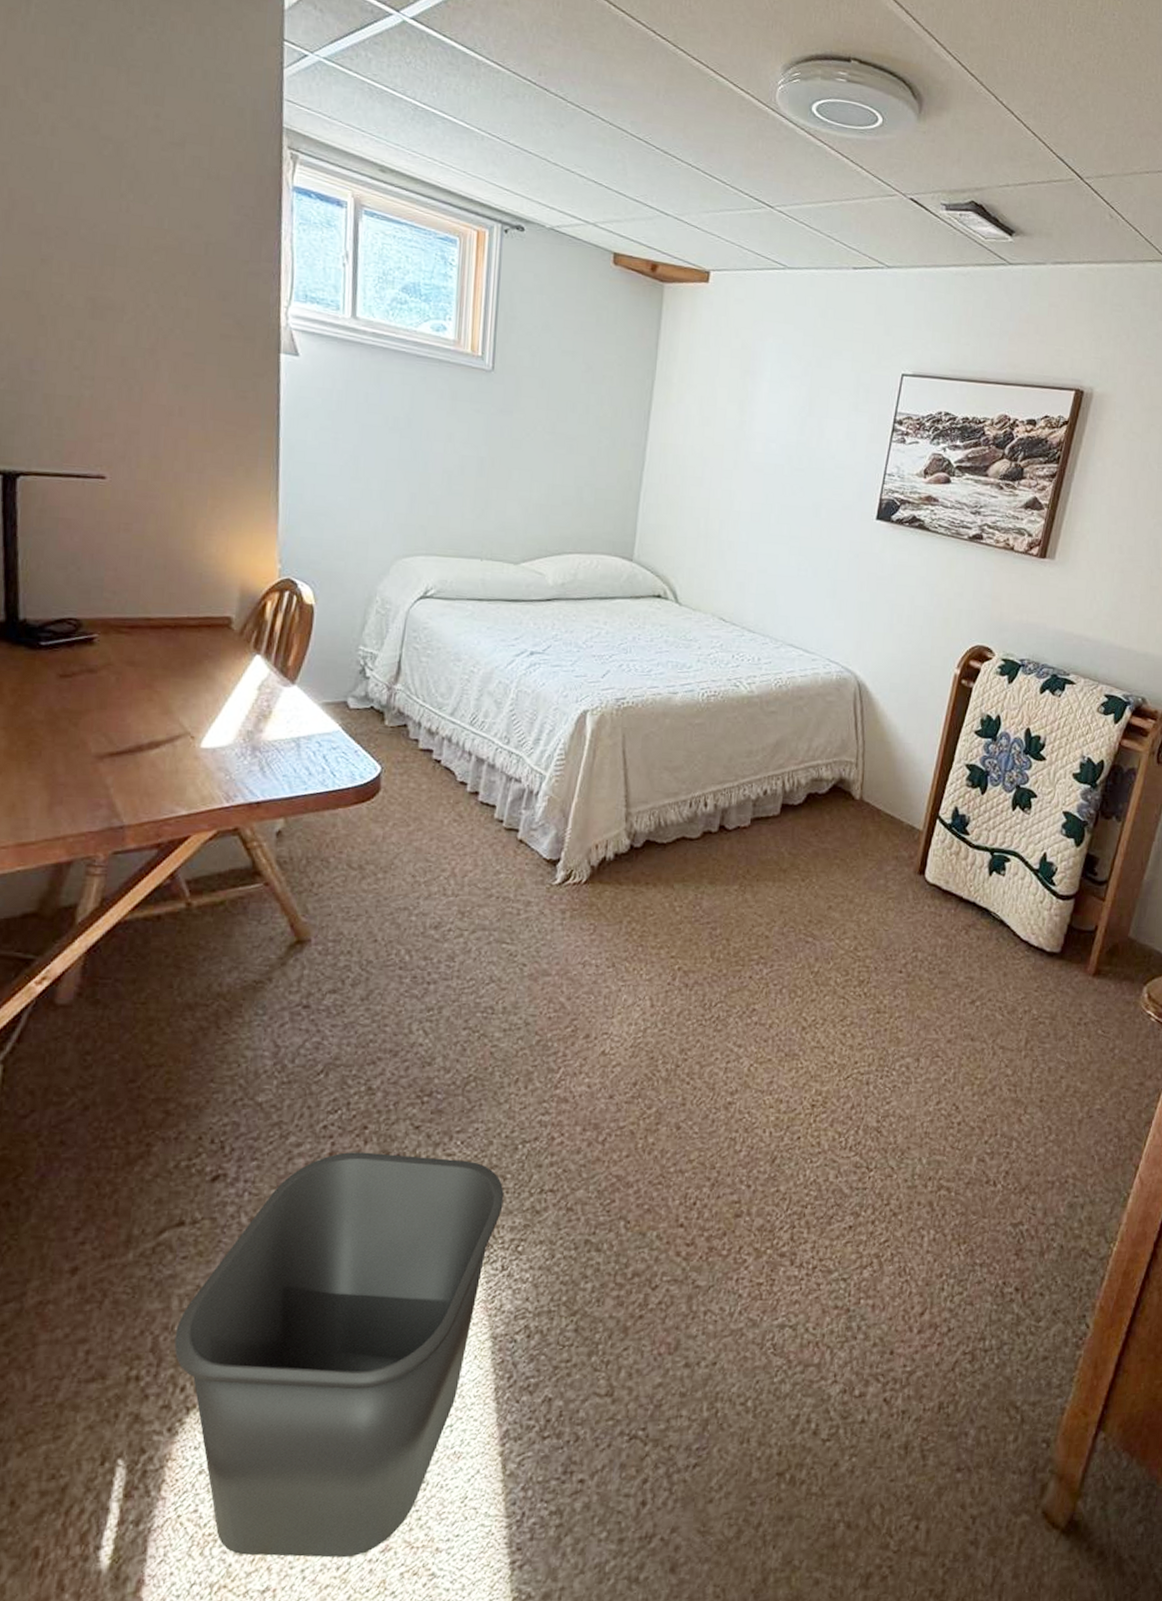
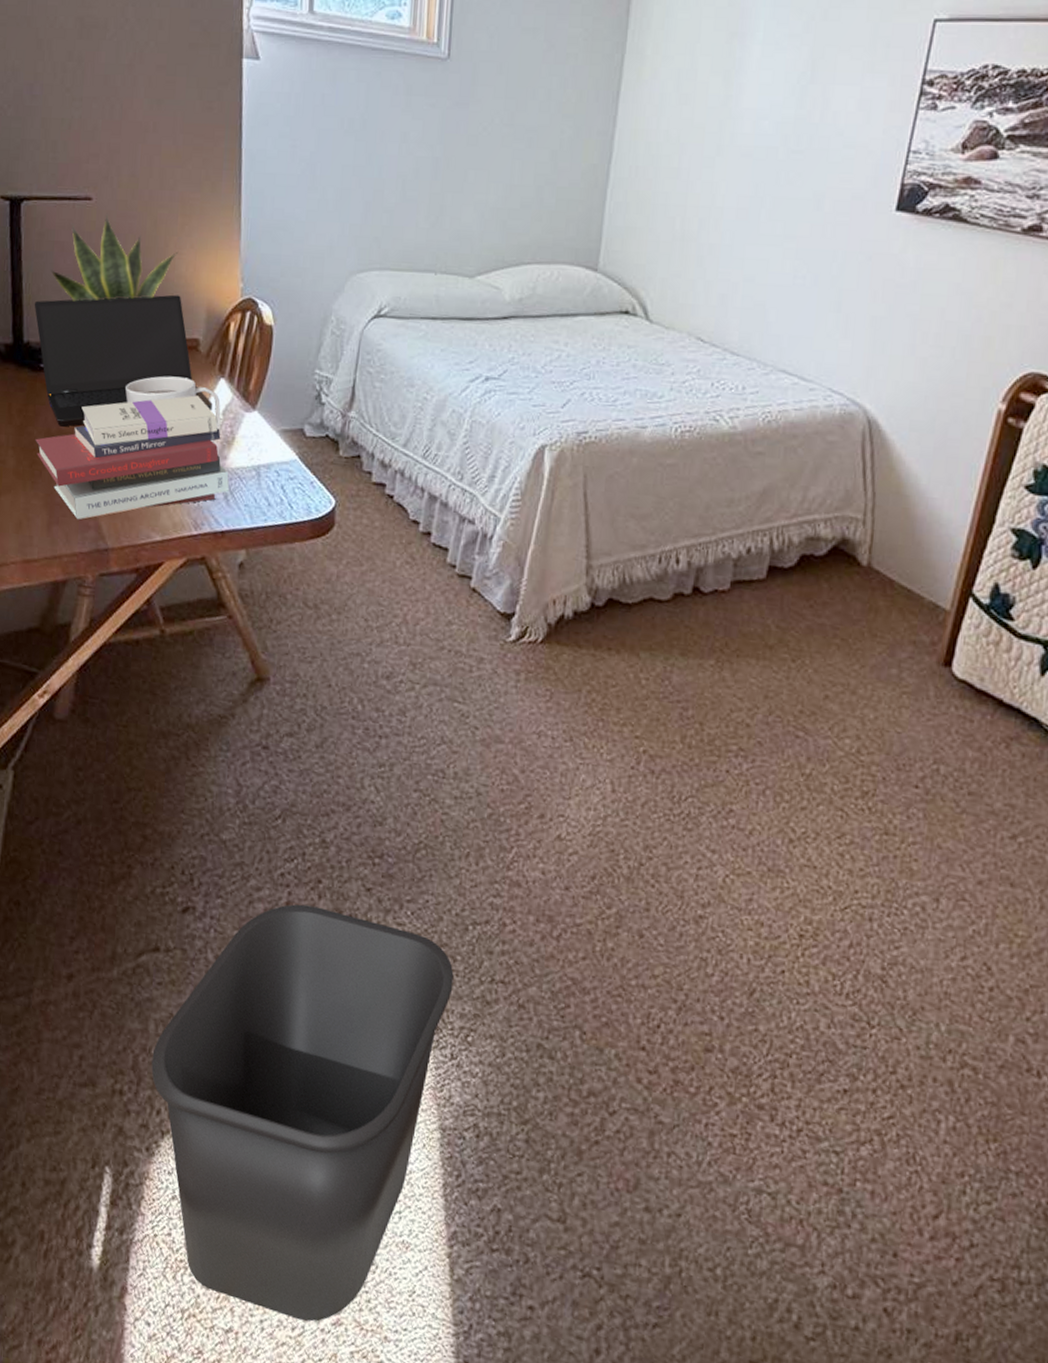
laptop: none [32,574,247,705] -> present [34,294,213,427]
books: none [33,671,266,799] -> present [35,395,230,520]
potted plant: none [54,493,208,579] -> present [50,214,179,301]
mug: none [144,653,256,703] -> present [124,376,221,428]

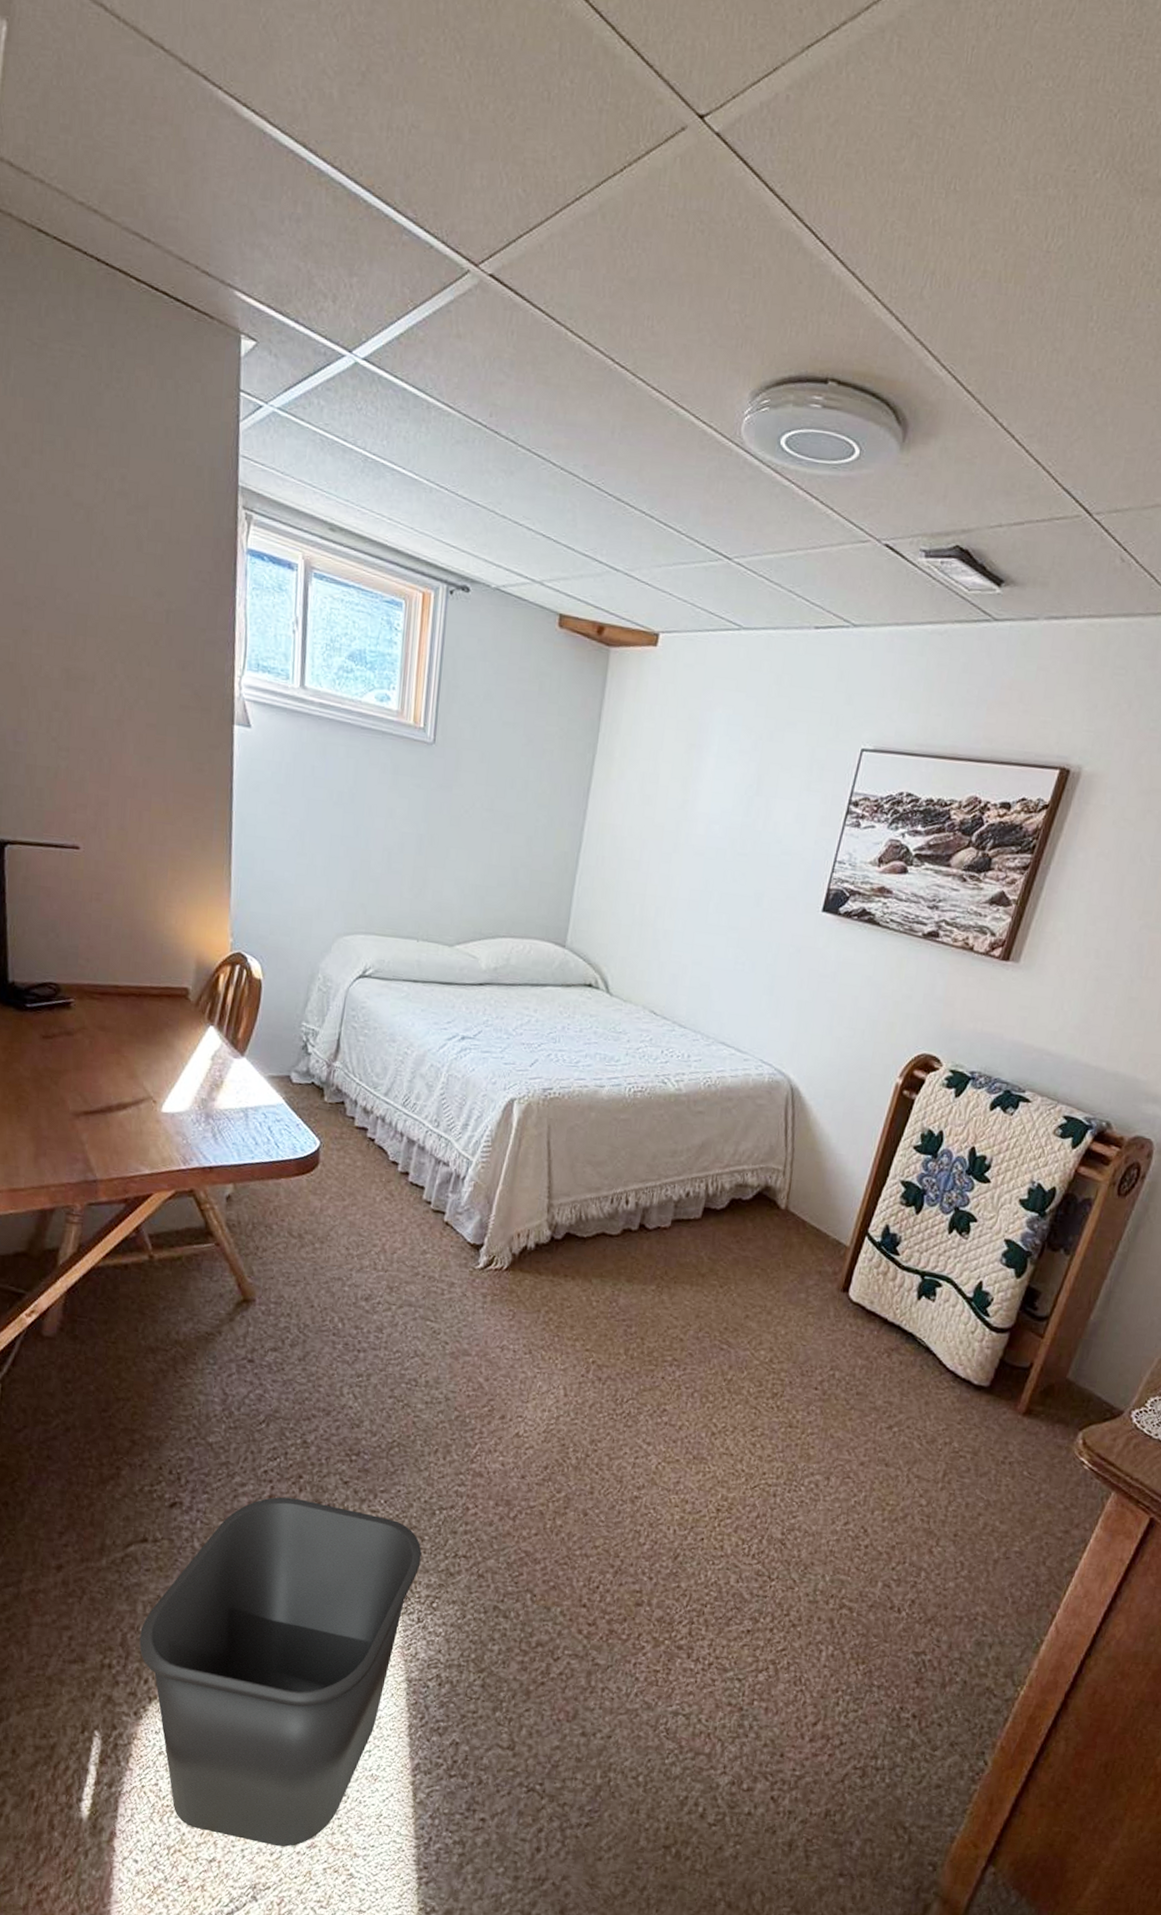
laptop: present [34,294,213,427] -> none [19,942,202,1065]
books: present [35,395,230,520] -> none [21,1040,218,1153]
potted plant: present [50,214,179,301] -> none [36,864,168,947]
mug: present [124,376,221,428] -> none [113,1021,210,1072]

